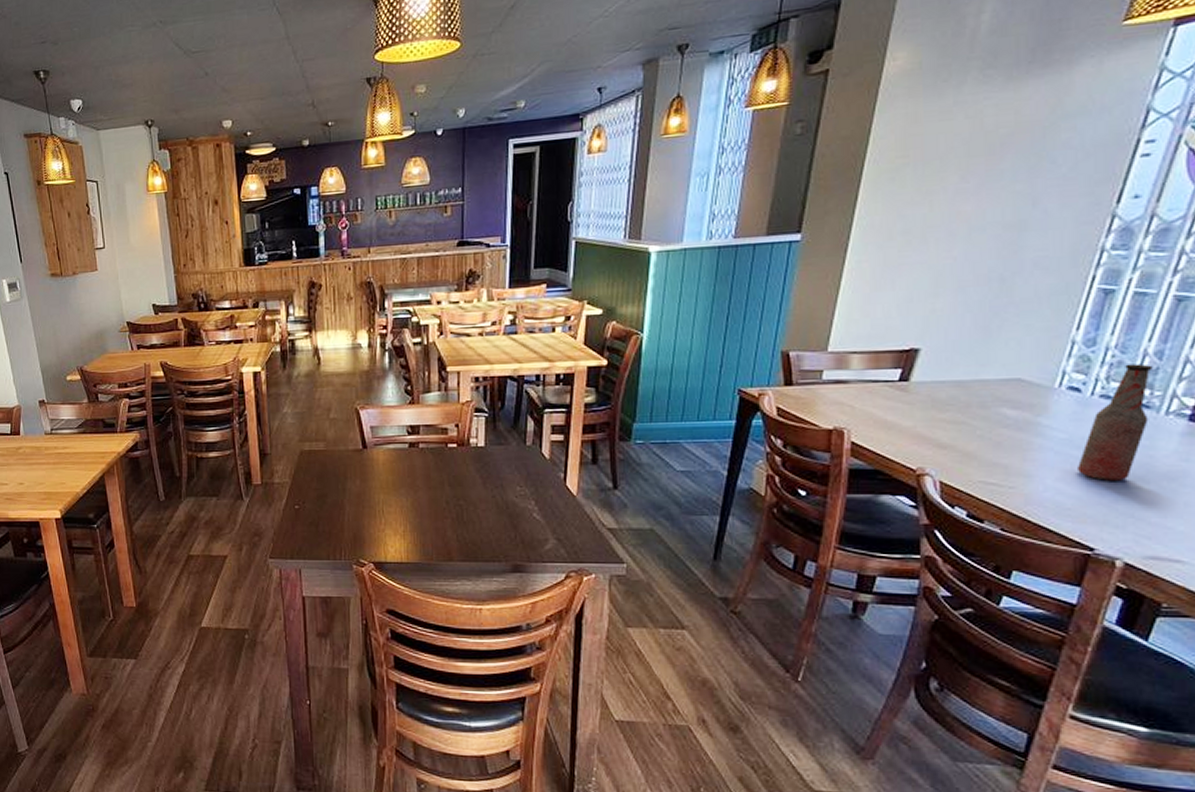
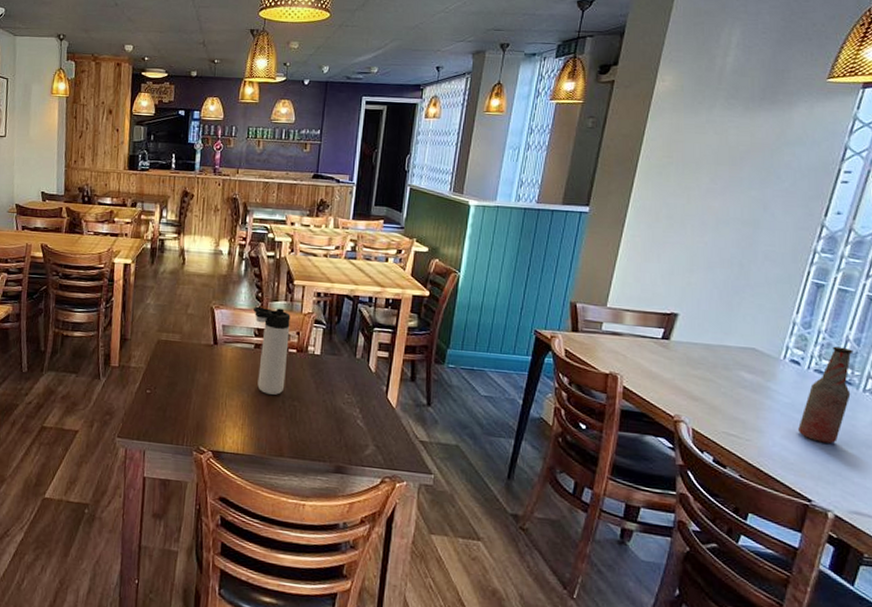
thermos bottle: none [404,400,448,496] -> present [254,306,291,395]

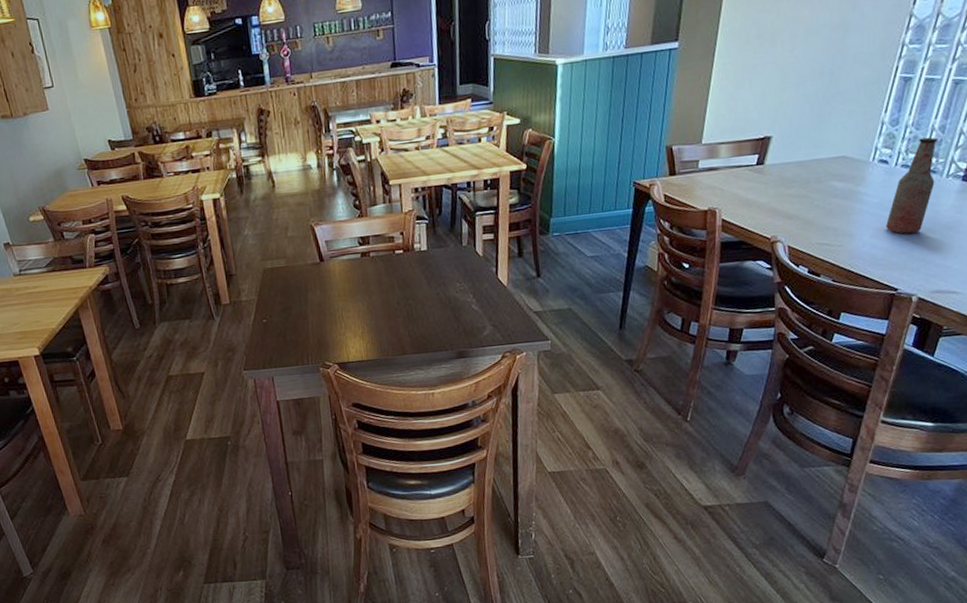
thermos bottle: present [254,306,291,395] -> none [353,212,397,299]

